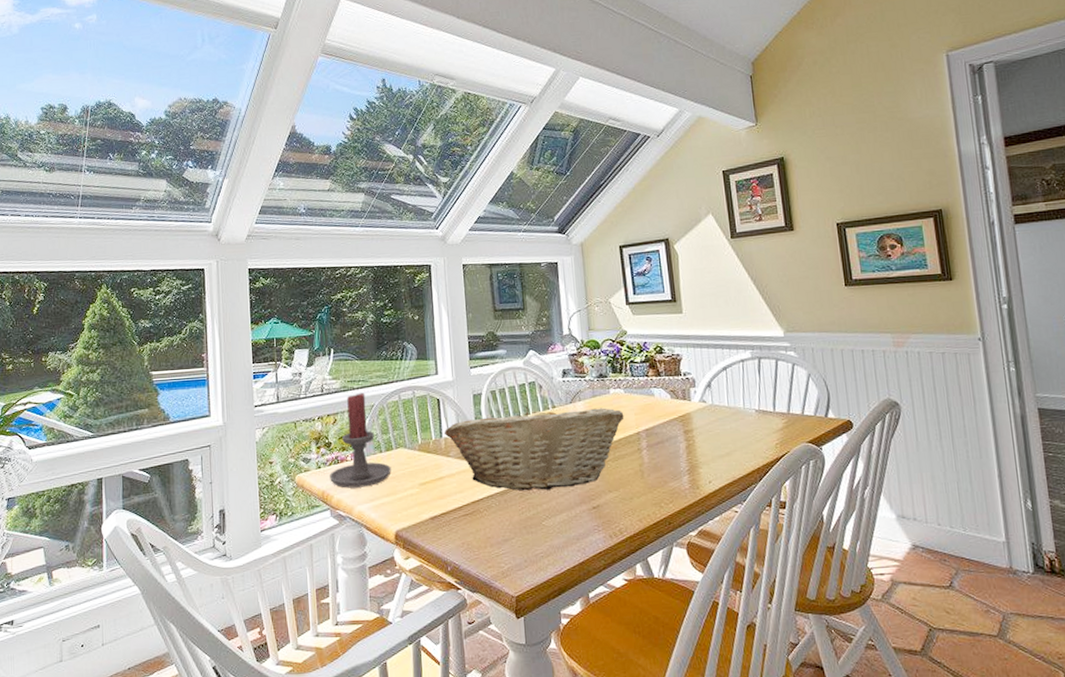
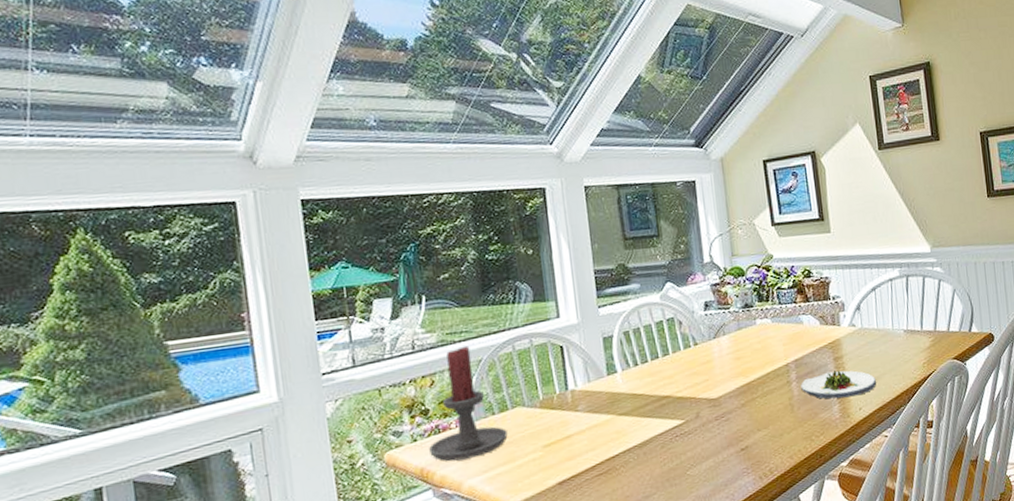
fruit basket: present [444,406,625,491] -> none [570,340,772,441]
salad plate: none [651,442,728,470] -> present [801,369,877,399]

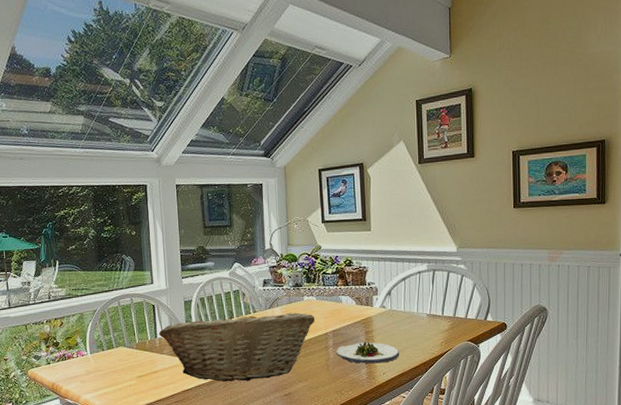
candle holder: present [429,346,508,462] -> none [58,299,113,381]
fruit basket: none [570,340,772,441] -> present [158,311,315,382]

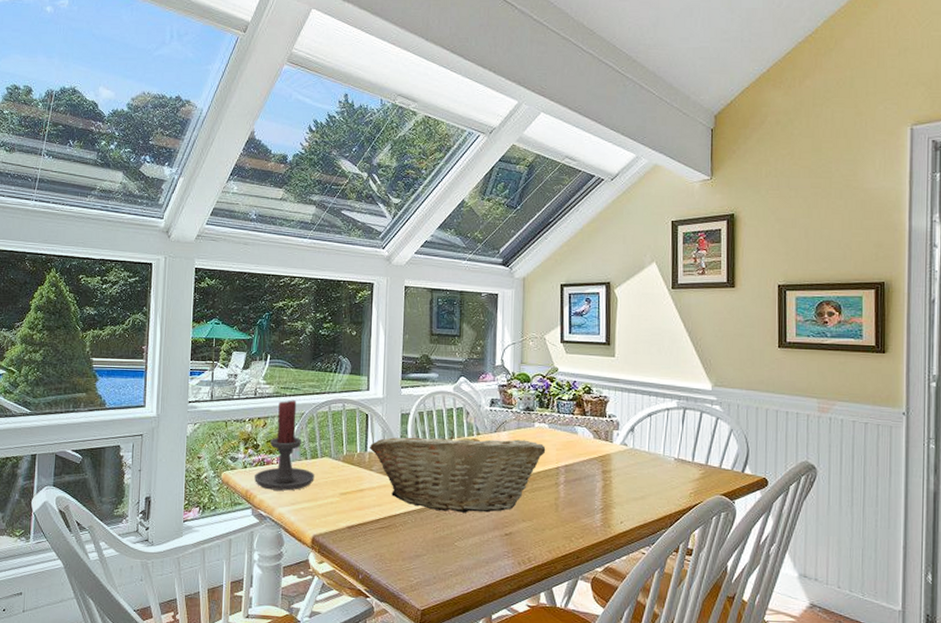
candle holder: none [58,299,113,381] -> present [254,400,315,491]
salad plate: present [336,341,400,364] -> none [567,481,641,510]

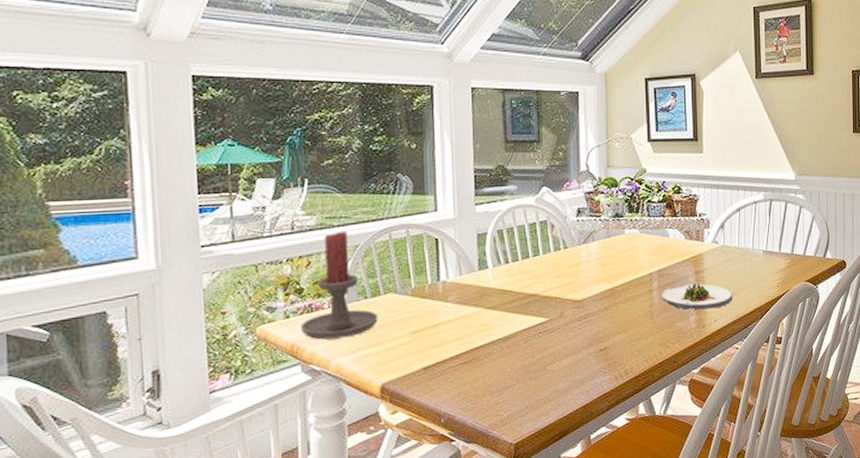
fruit basket: present [369,430,546,513] -> none [442,247,638,336]
salad plate: none [567,481,641,510] -> present [661,282,733,310]

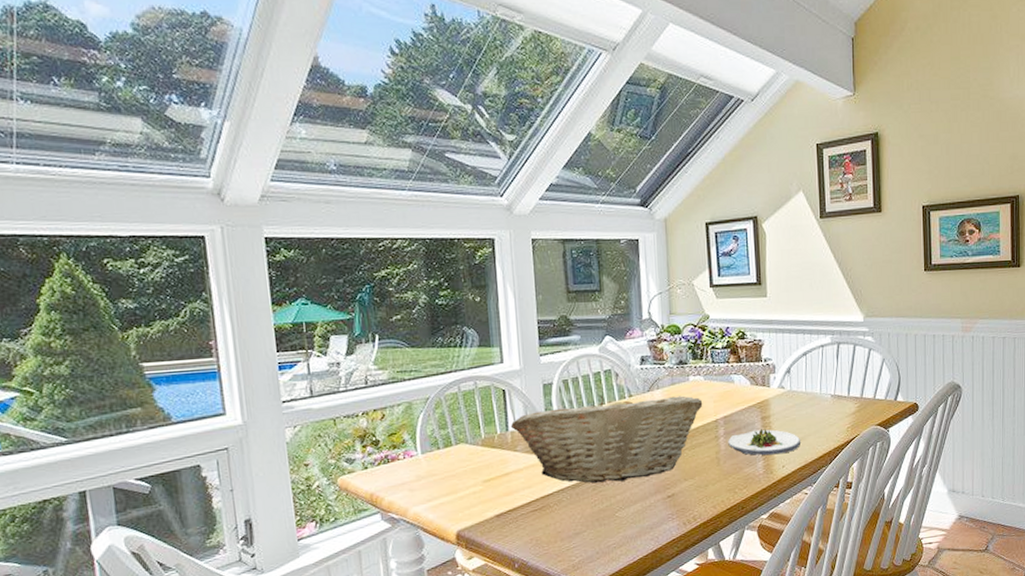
candle holder: present [301,231,378,340] -> none [379,384,451,489]
fruit basket: none [442,247,638,336] -> present [510,395,703,484]

